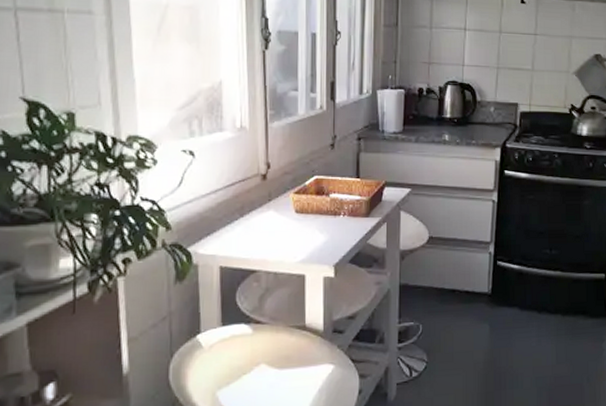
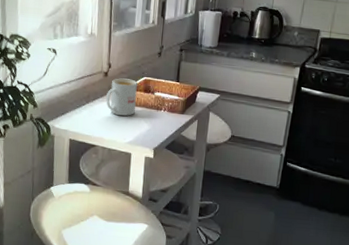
mug: none [267,180,307,229] -> present [106,78,137,116]

